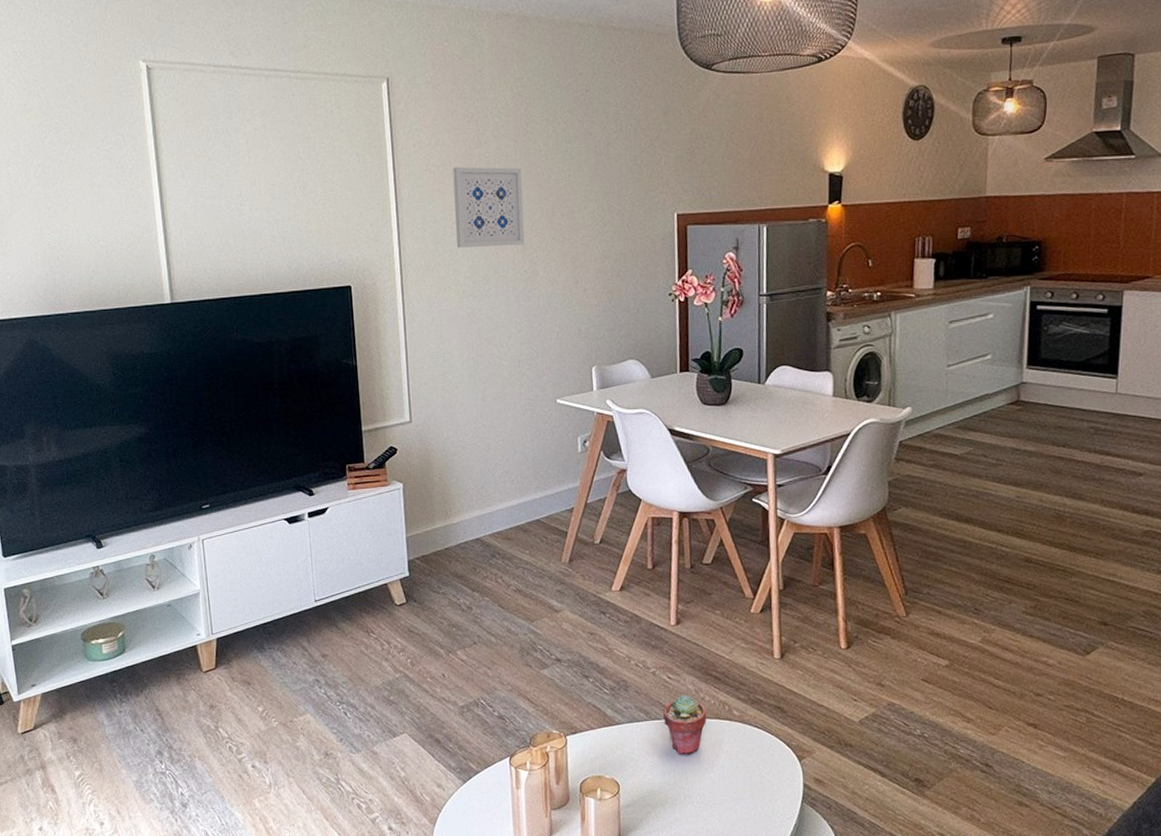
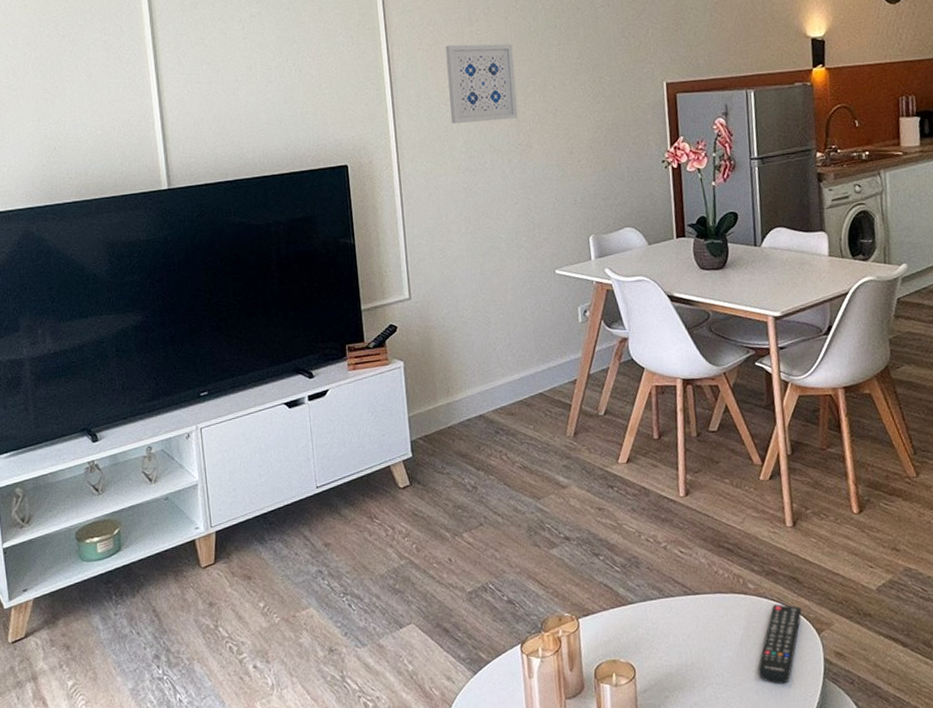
potted succulent: present [663,694,707,755] -> none [676,568,722,634]
remote control: none [738,731,785,806] -> present [758,604,802,684]

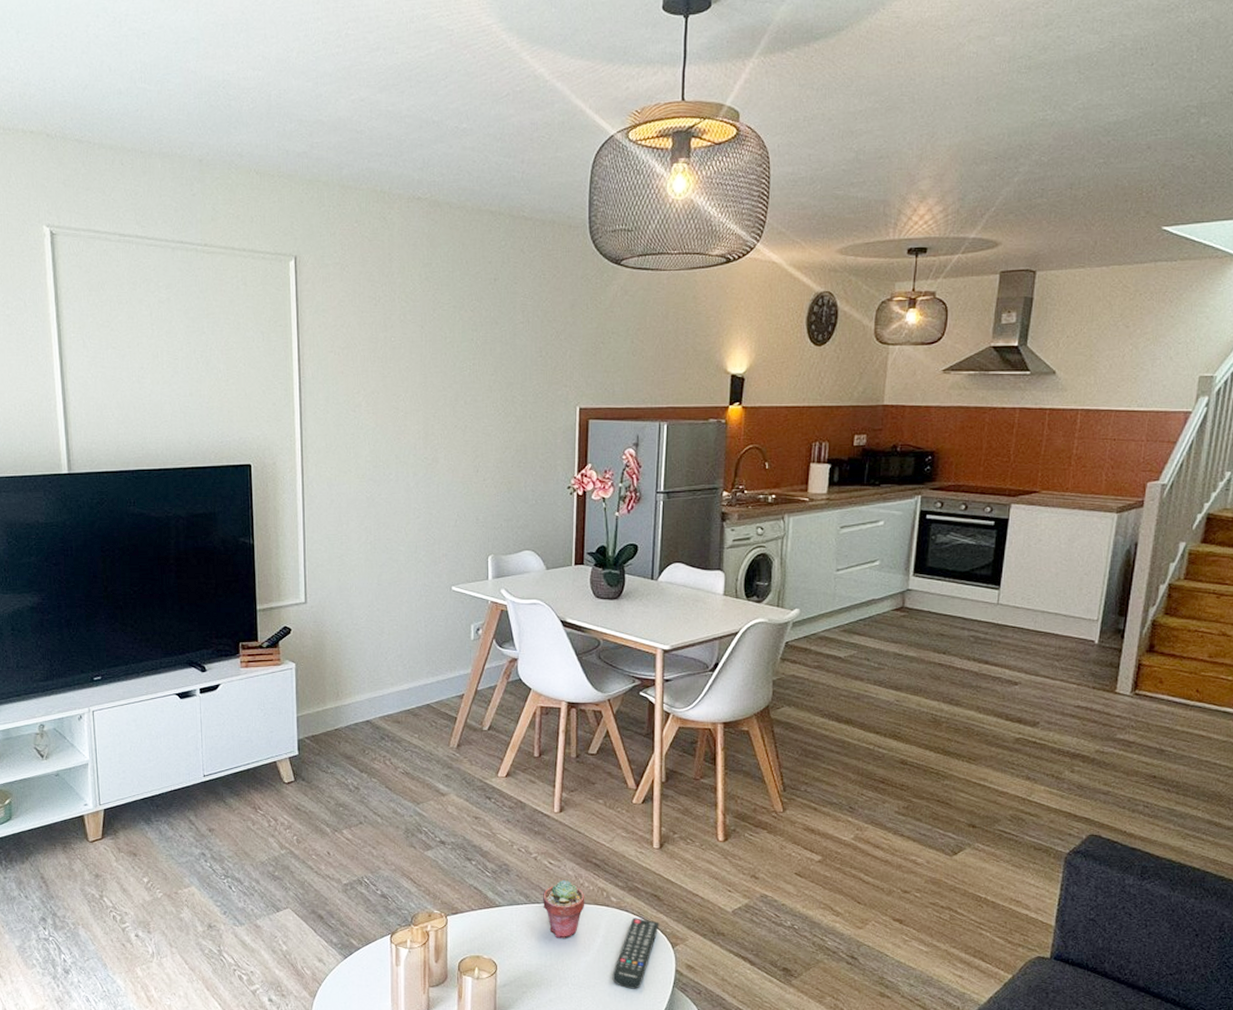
wall art: present [445,43,518,124] -> none [358,350,427,432]
potted succulent: none [676,568,722,634] -> present [543,879,585,938]

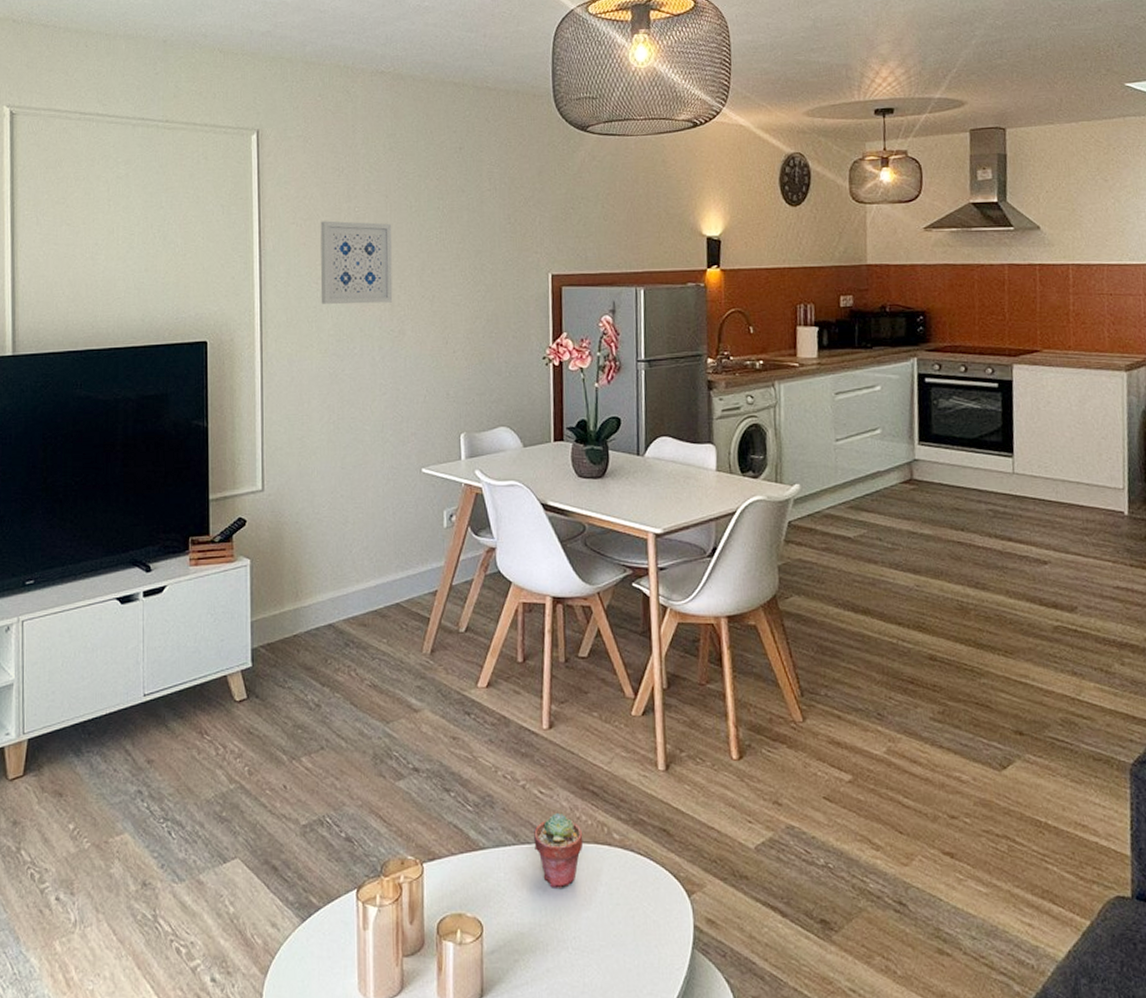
wall art: none [358,350,427,432] -> present [320,220,393,305]
remote control: present [612,917,659,989] -> none [619,859,671,953]

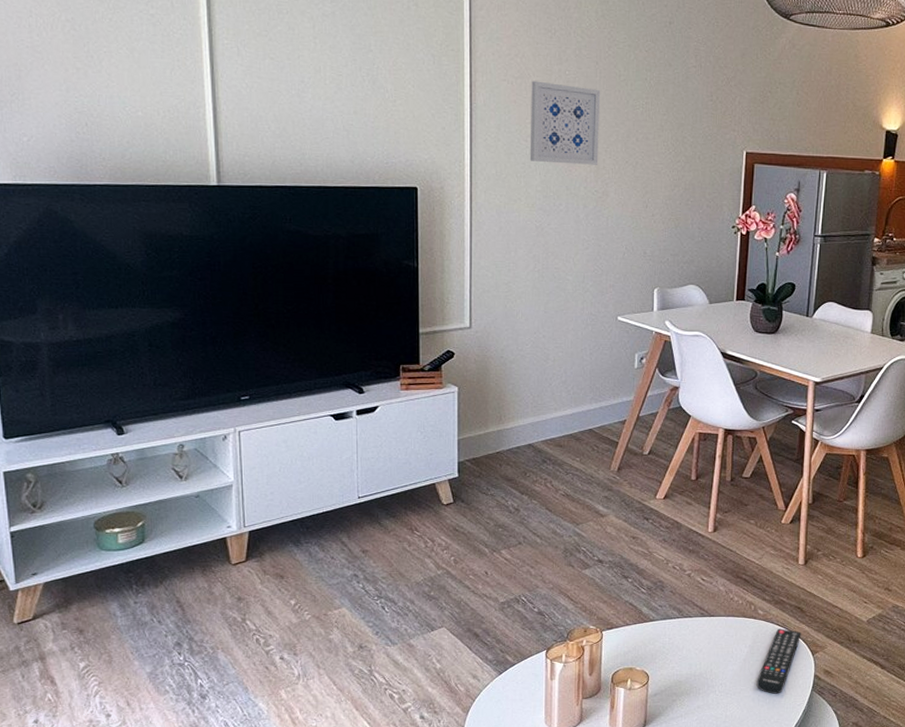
potted succulent: present [534,812,584,888] -> none [695,594,734,649]
remote control: none [619,859,671,953] -> present [756,628,801,694]

